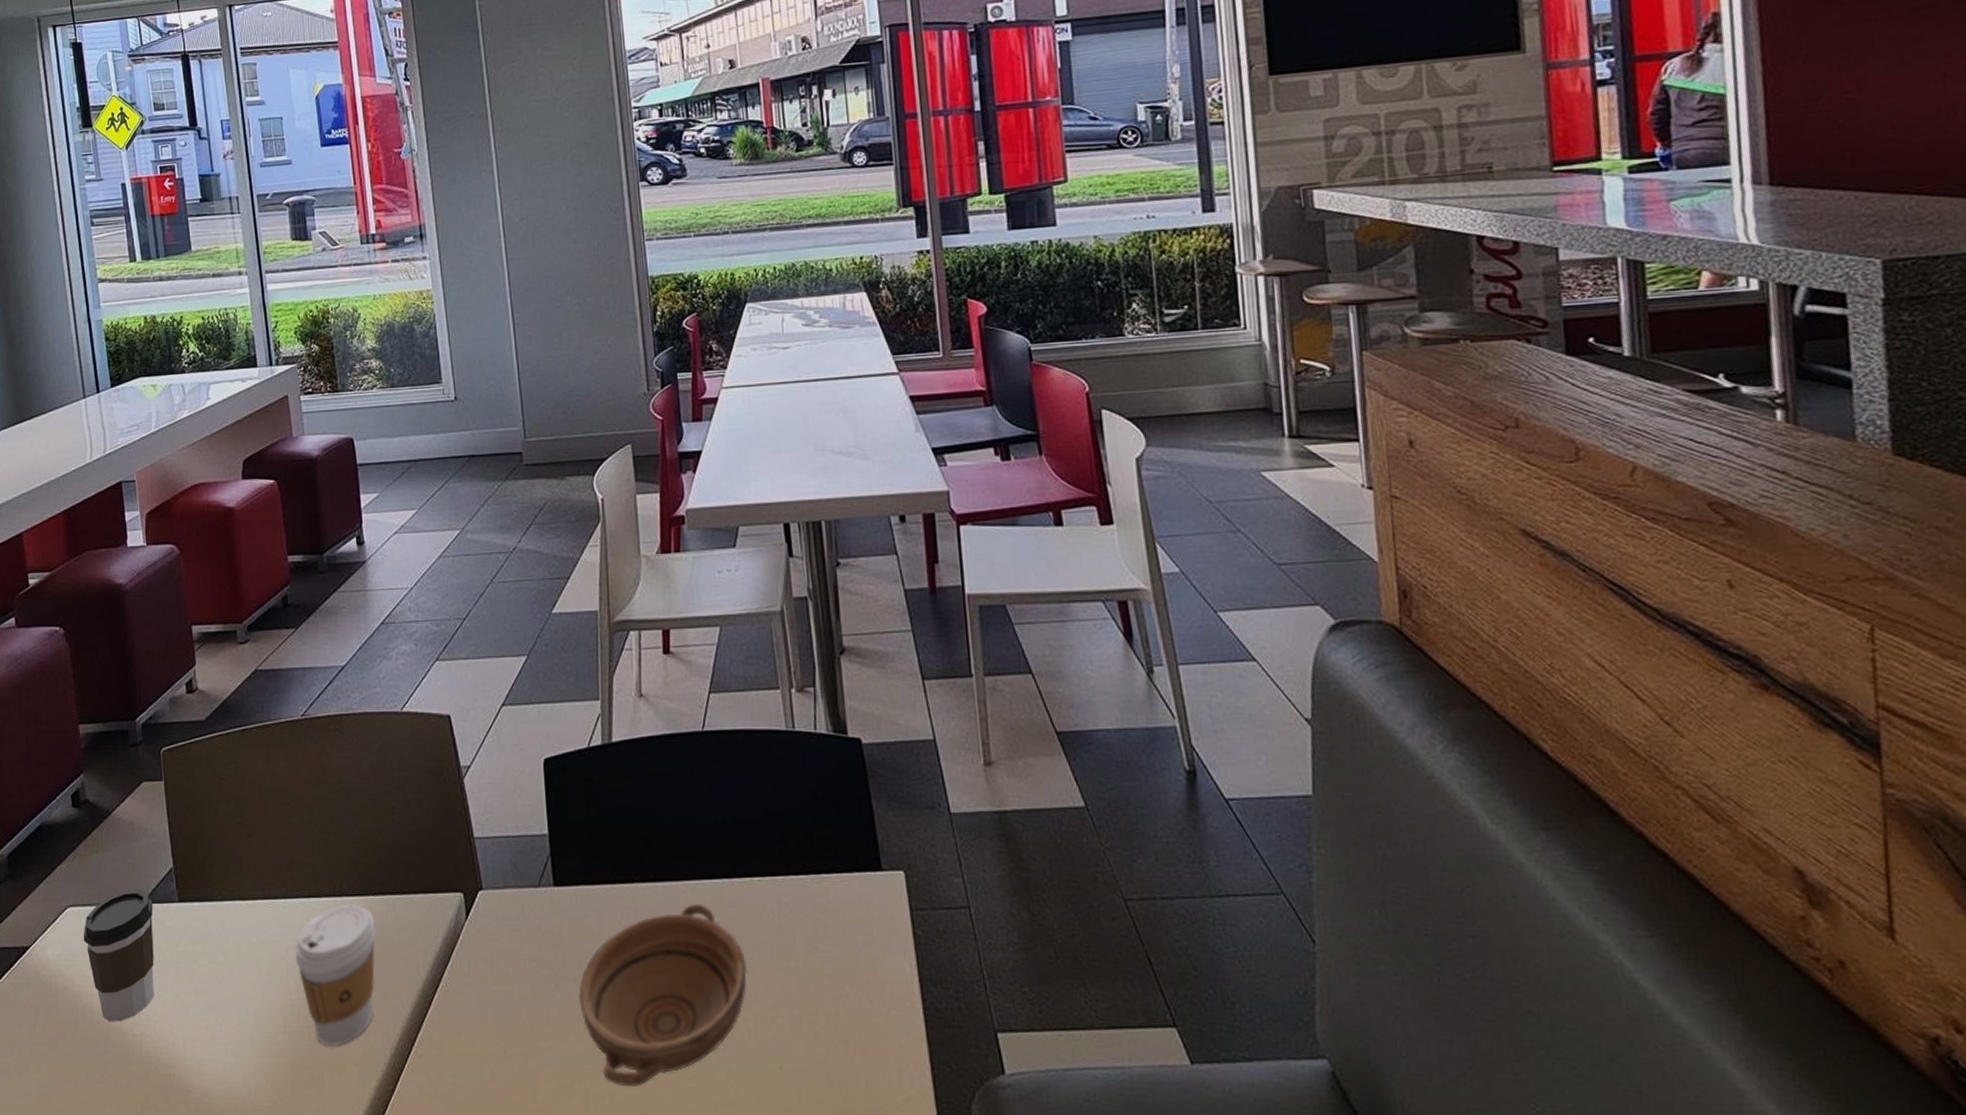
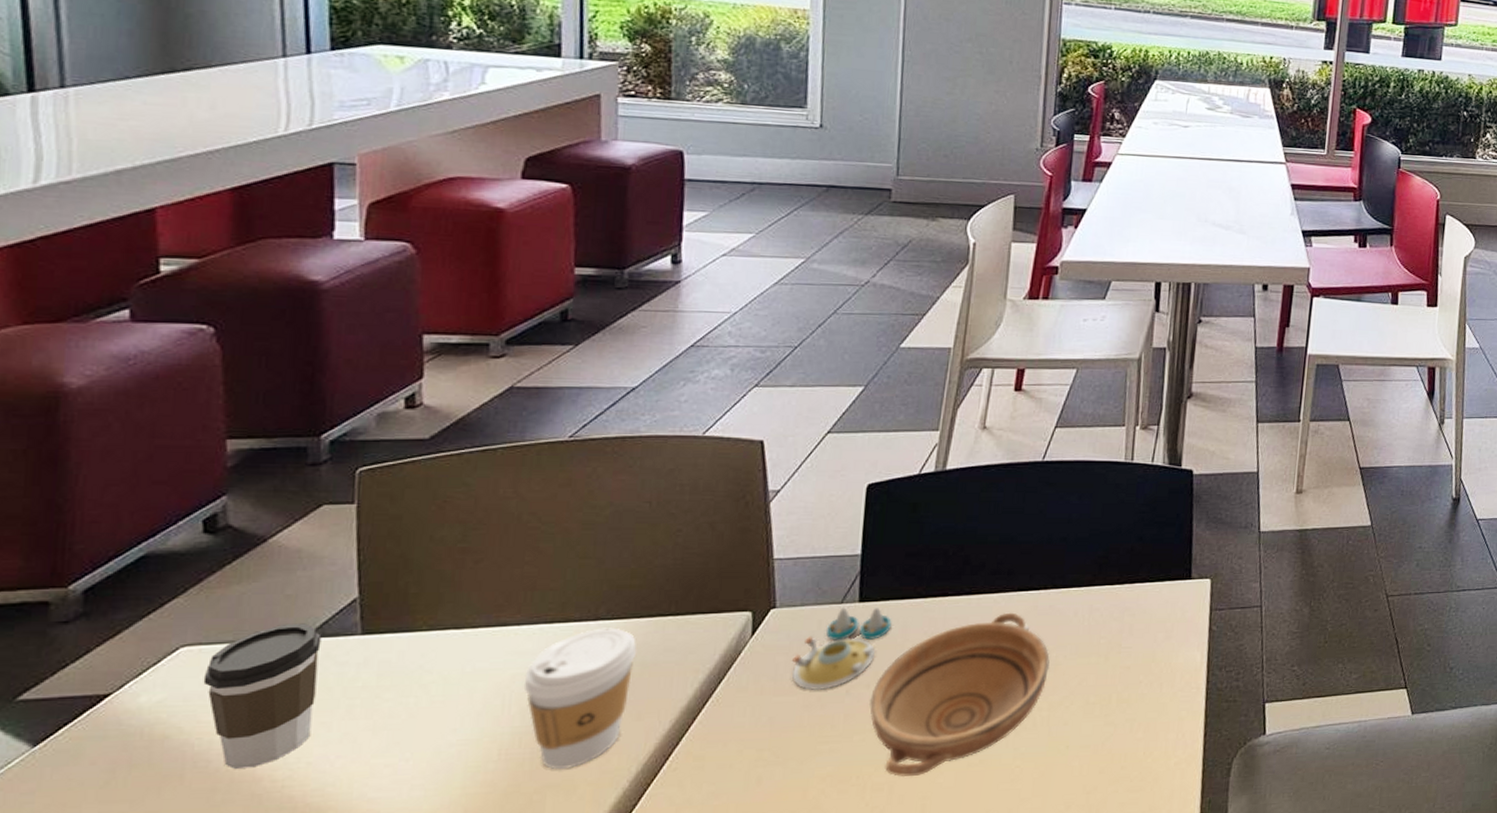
salt and pepper shaker set: none [503,891,587,982] -> present [791,607,892,691]

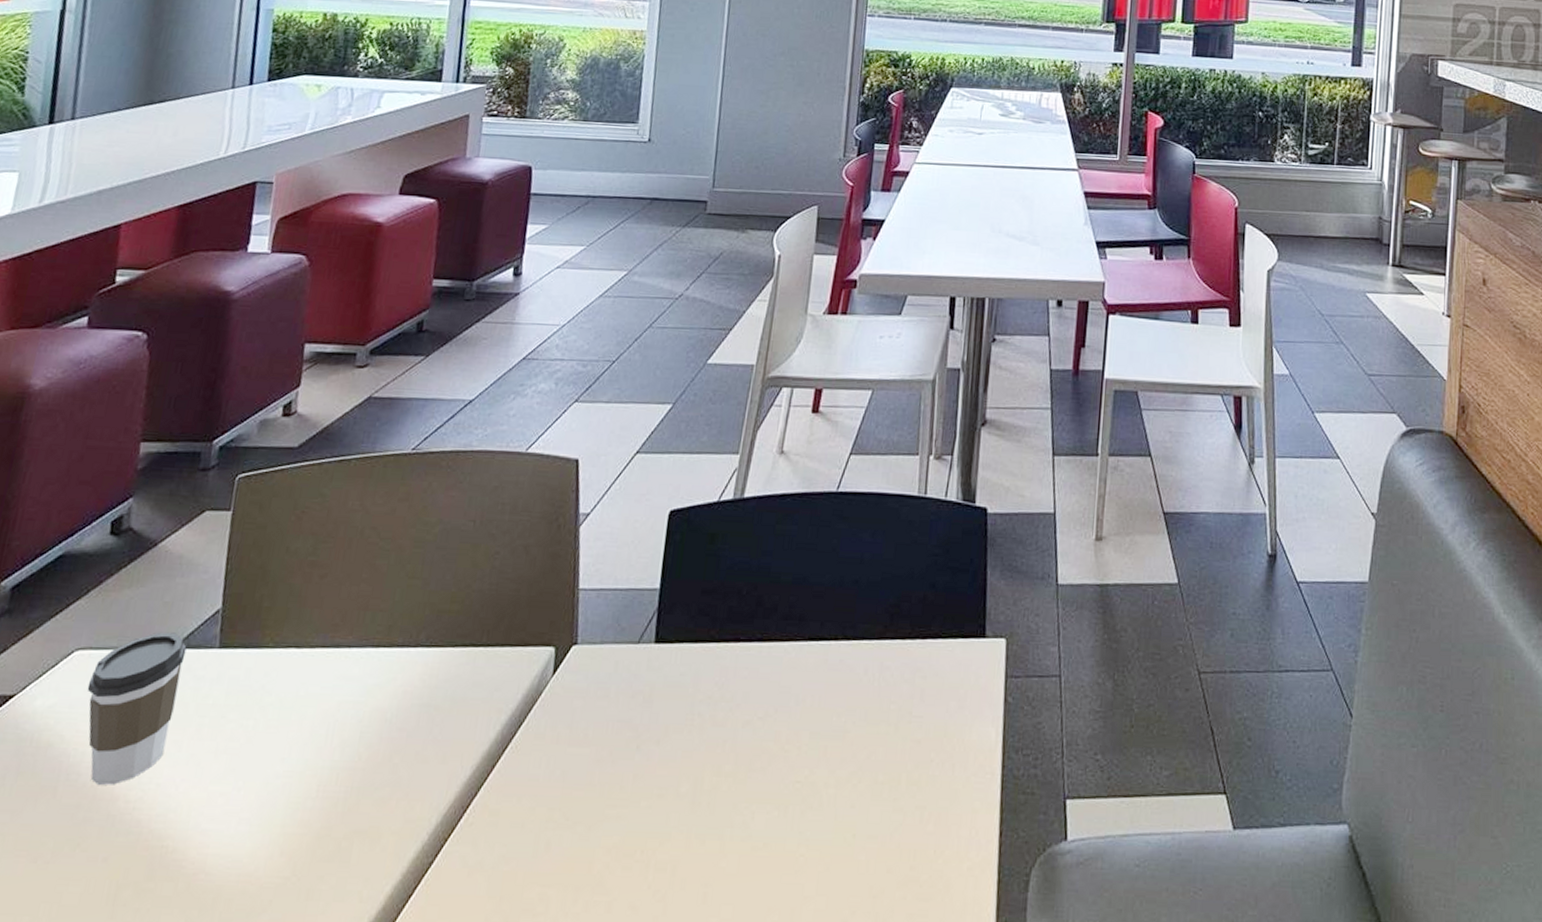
coffee cup: present [523,627,637,769] -> none [346,655,449,813]
salt and pepper shaker set: present [791,607,892,691] -> none [587,648,685,744]
bowl: present [869,612,1050,778] -> none [658,665,838,857]

